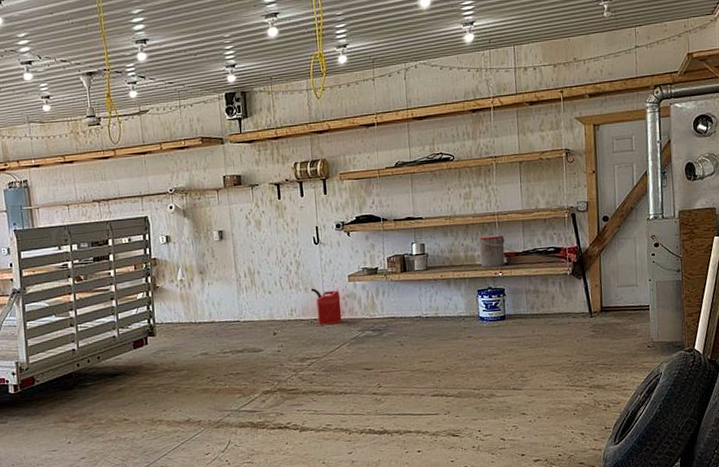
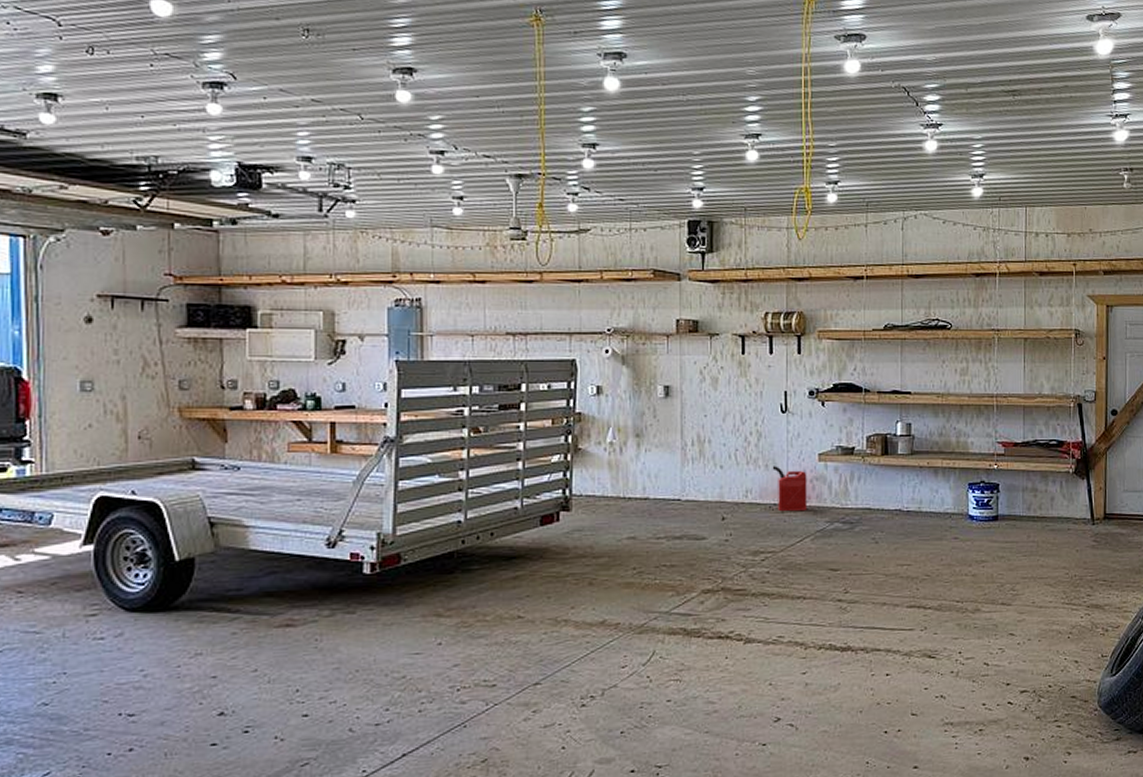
paint can: present [479,234,505,268] -> none [974,420,1003,458]

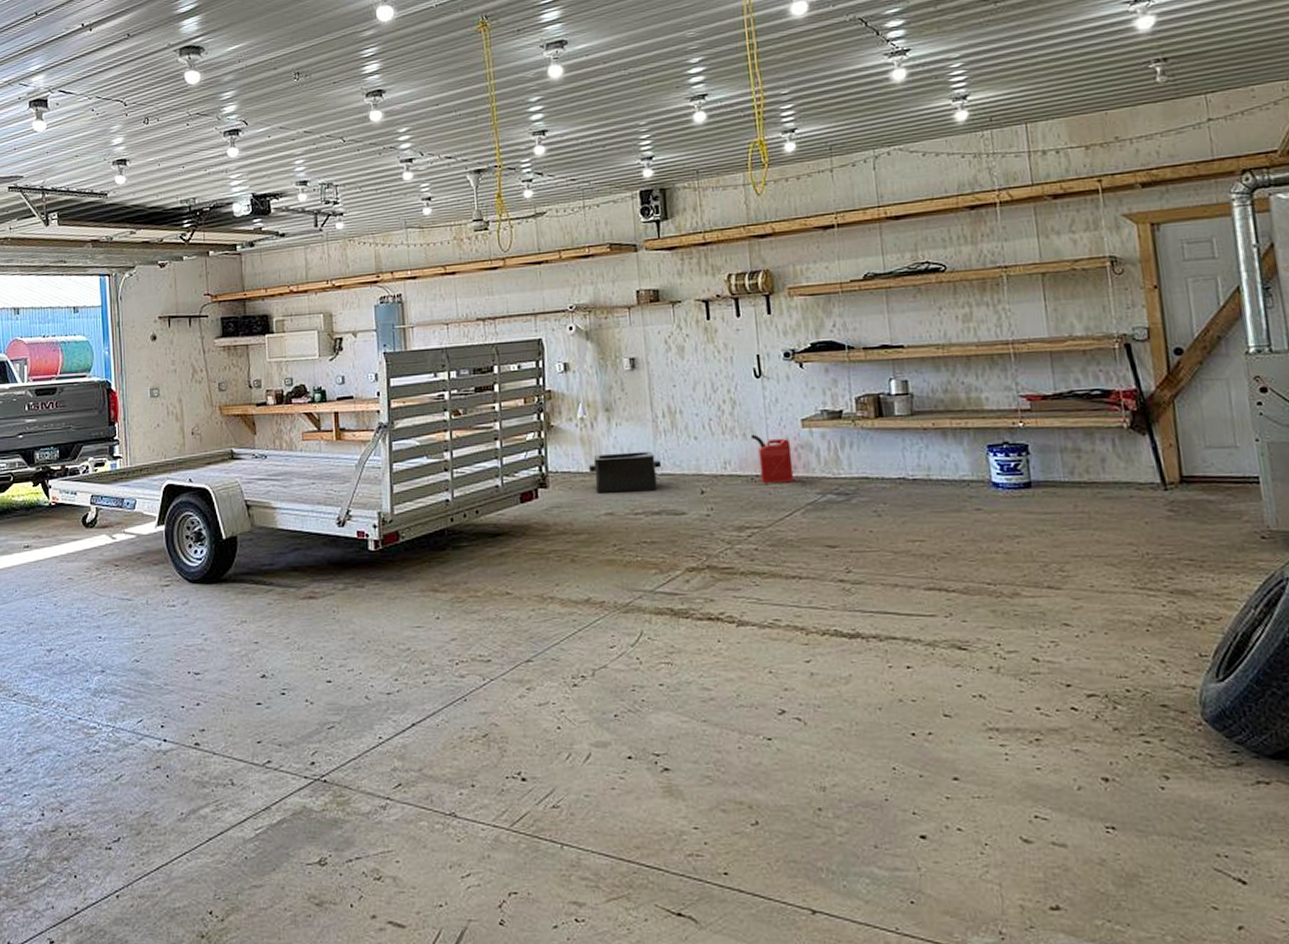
cooler: none [615,478,687,519] -> present [589,451,662,495]

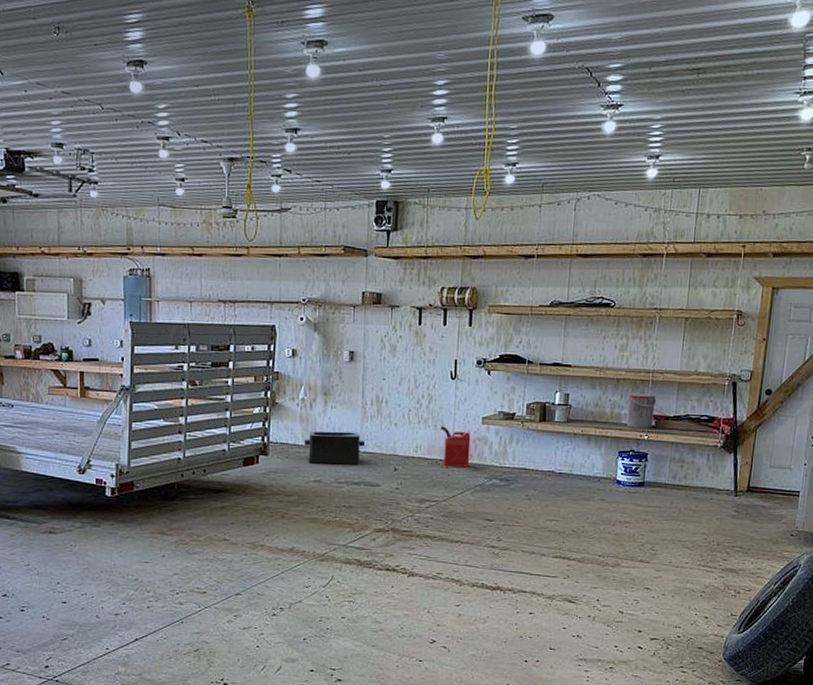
paint can: none [987,370,1027,415] -> present [627,394,656,430]

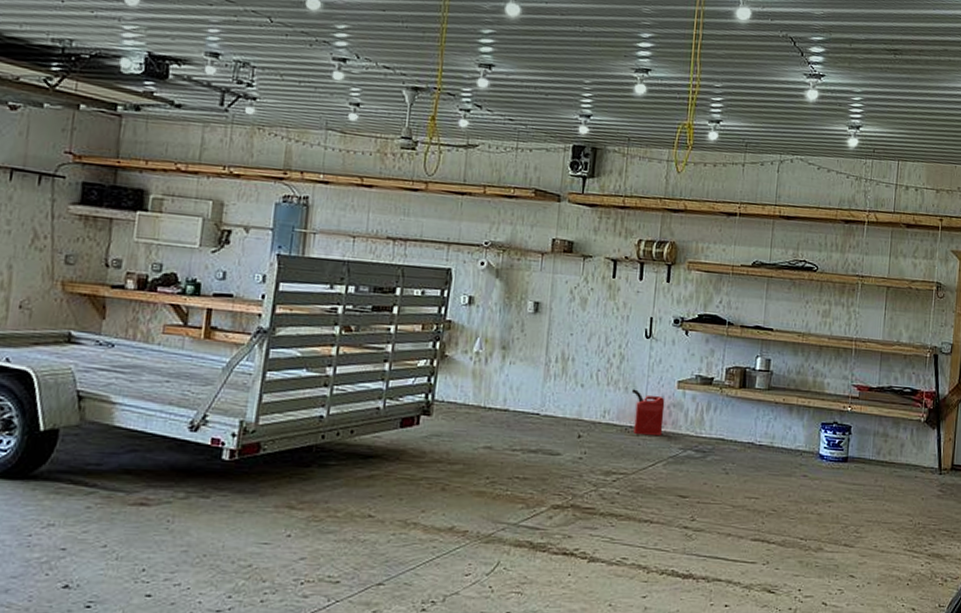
cooler: present [304,430,366,466] -> none [475,389,547,431]
paint can: present [627,394,656,430] -> none [830,362,859,401]

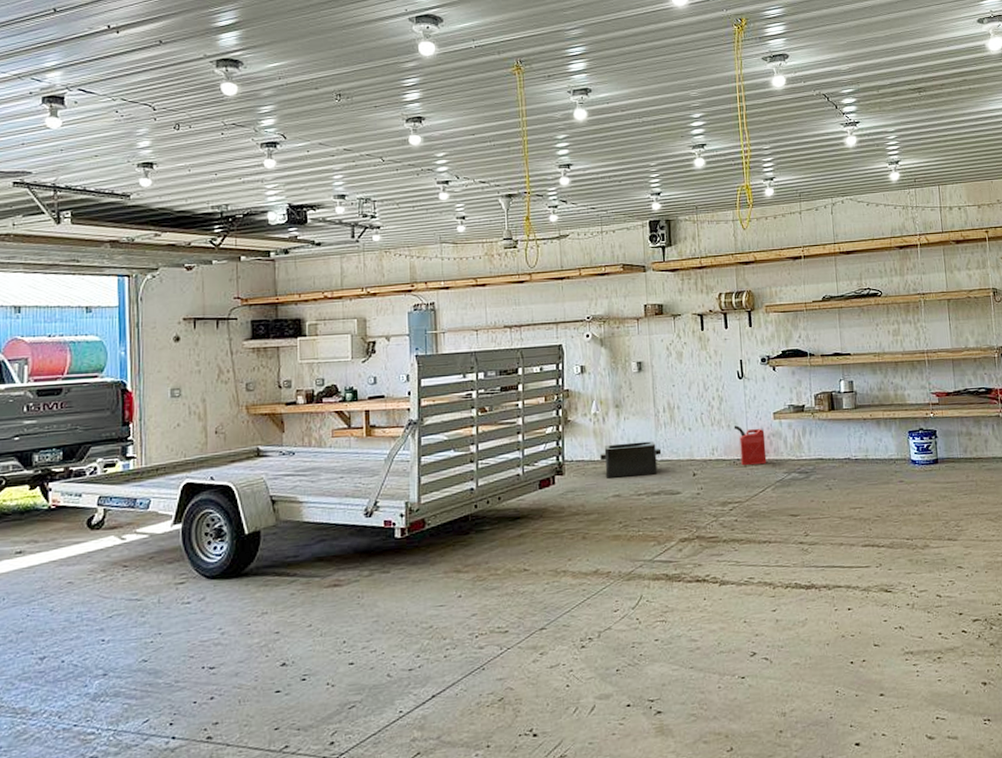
cooler: none [475,389,547,431] -> present [600,441,662,480]

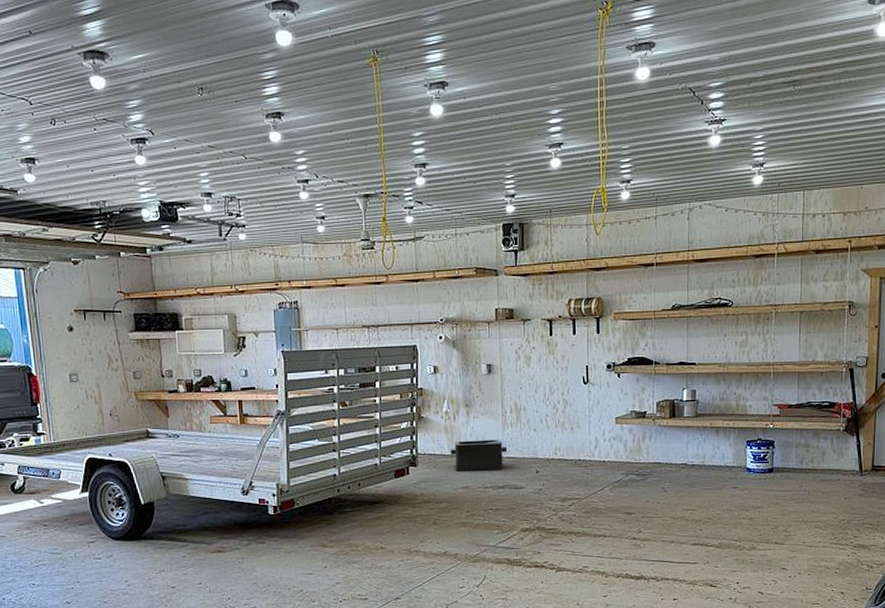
fuel can: present [733,425,767,466] -> none [576,428,607,466]

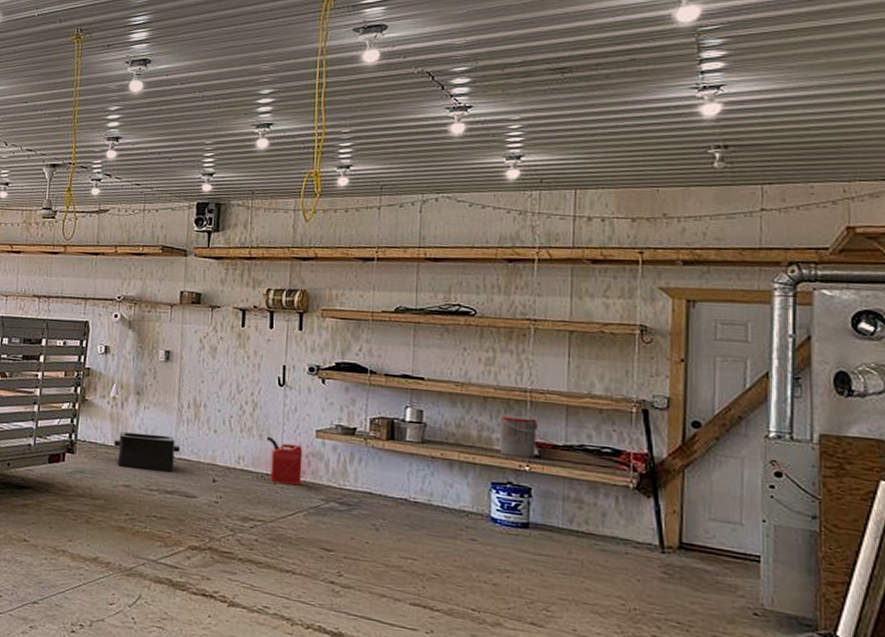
fuel can: none [576,428,607,466] -> present [266,436,303,486]
paint can: none [753,385,778,419] -> present [501,415,538,459]

